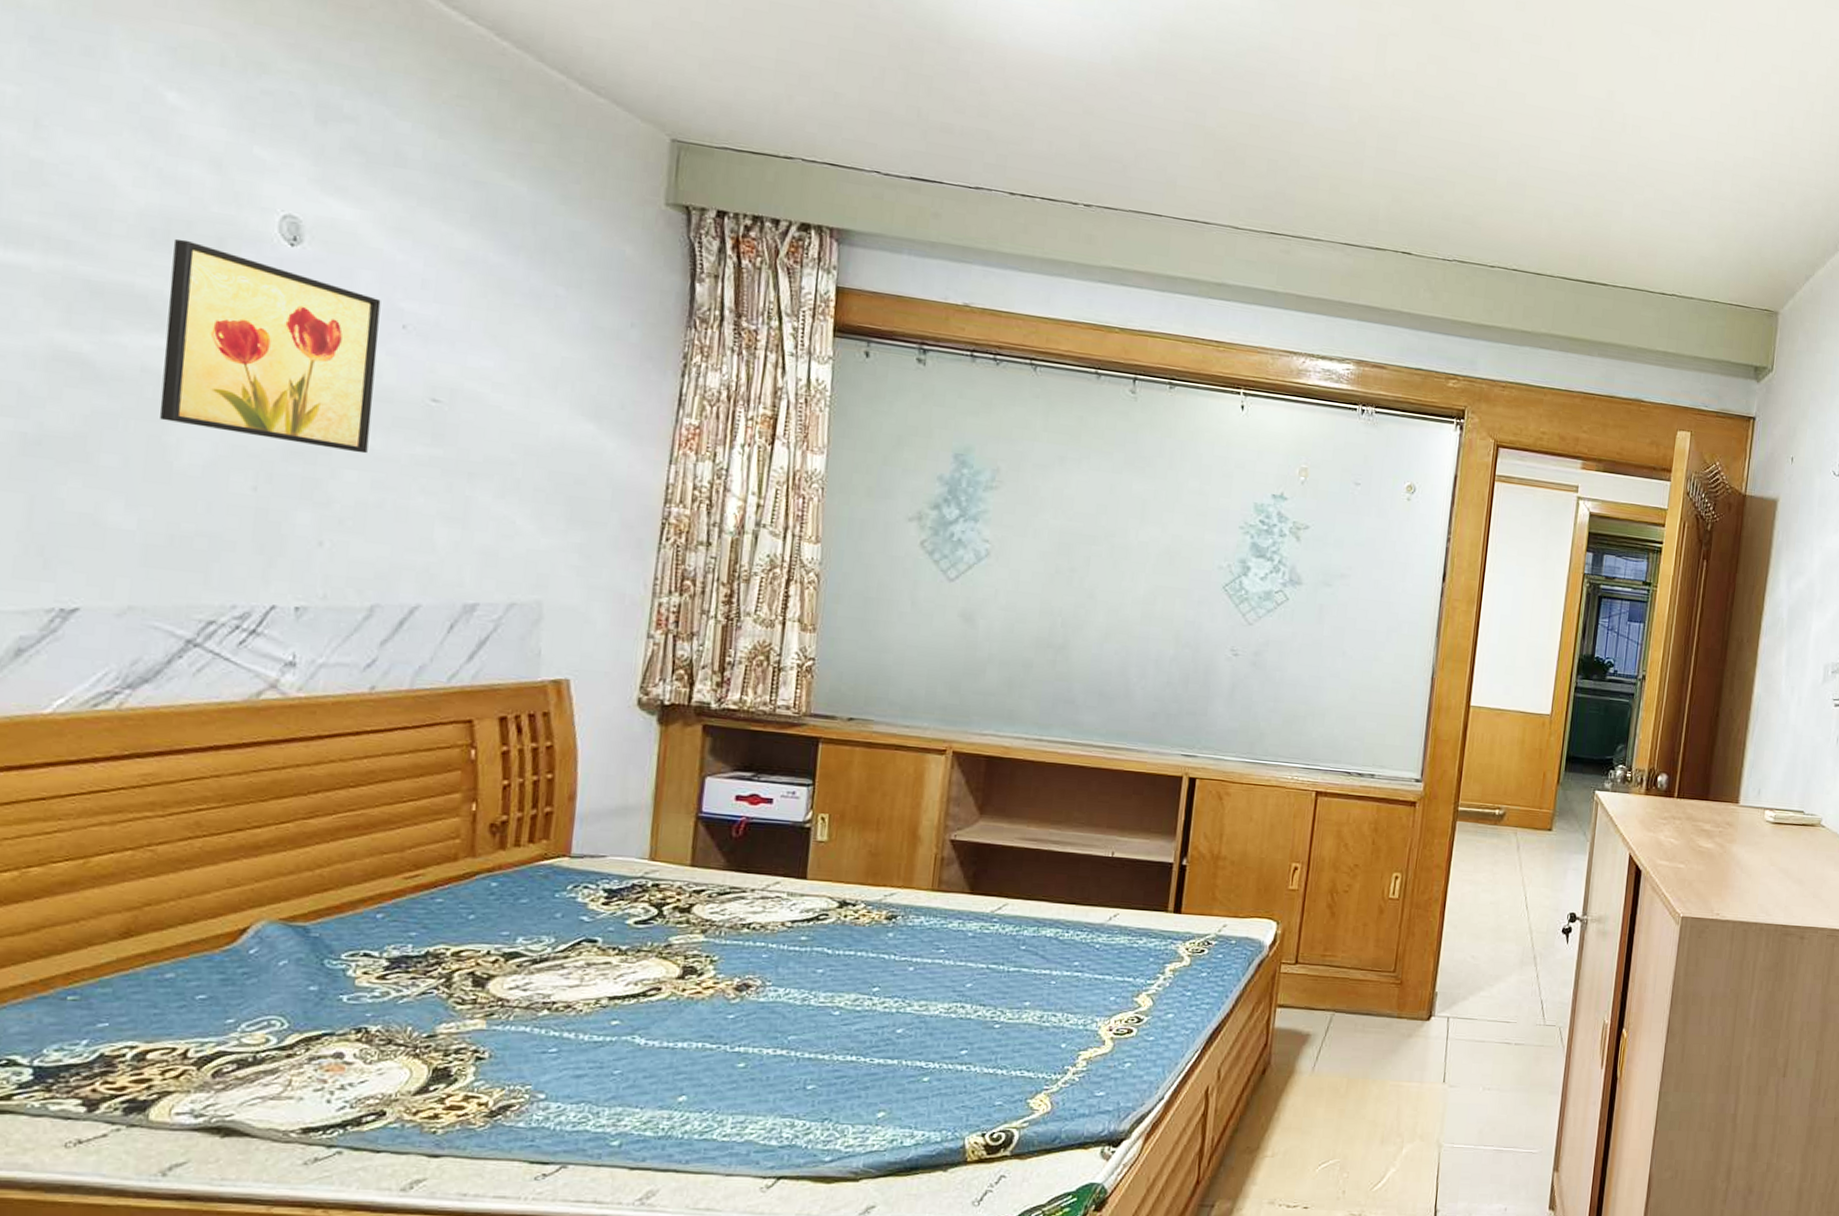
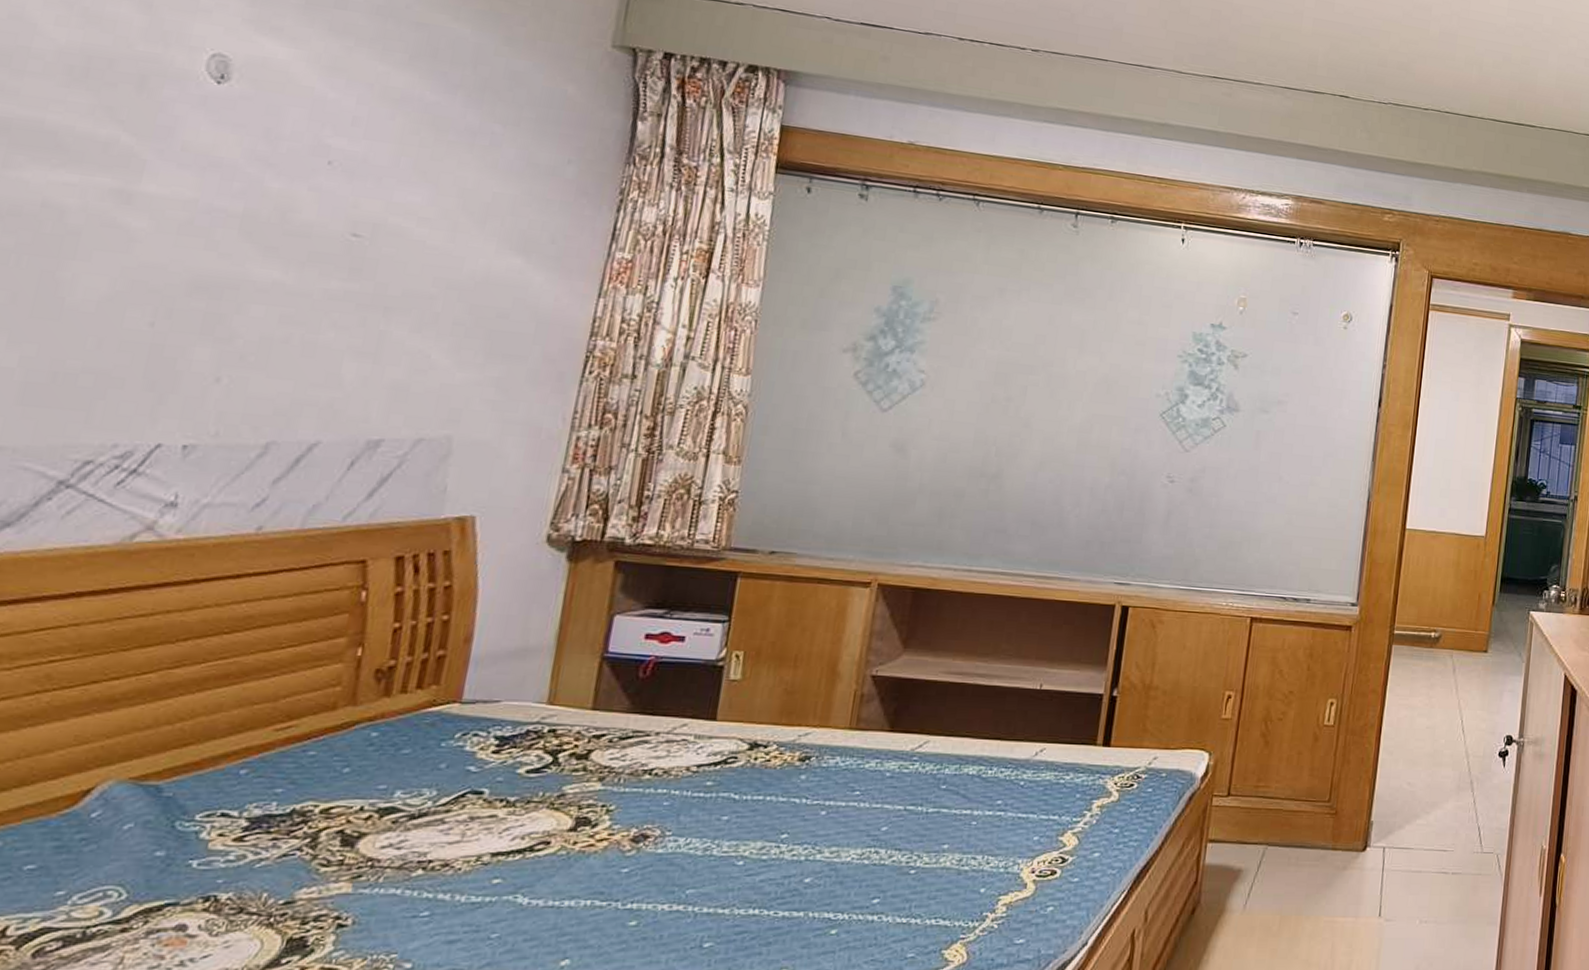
wall art: present [159,239,381,454] -> none [56,76,308,289]

